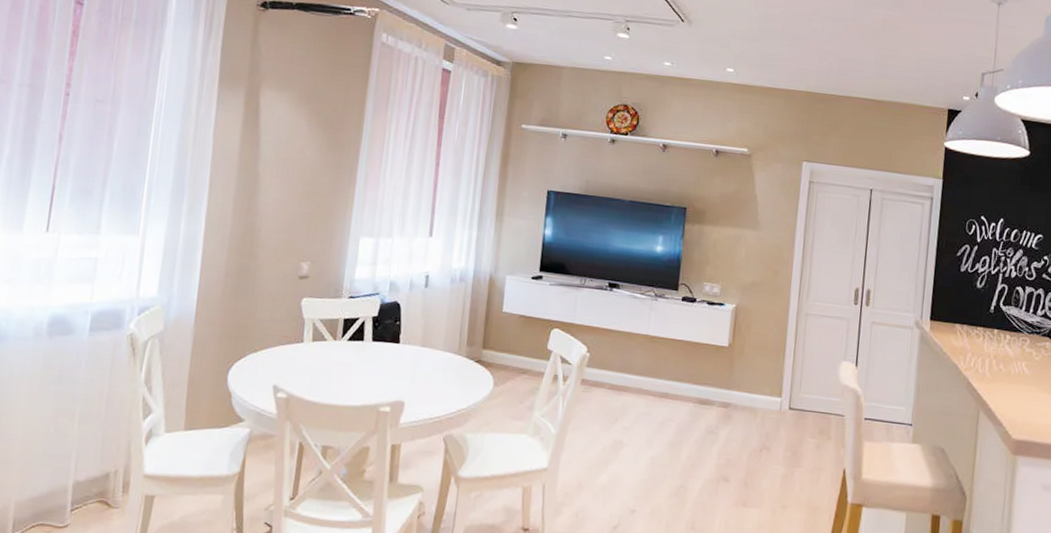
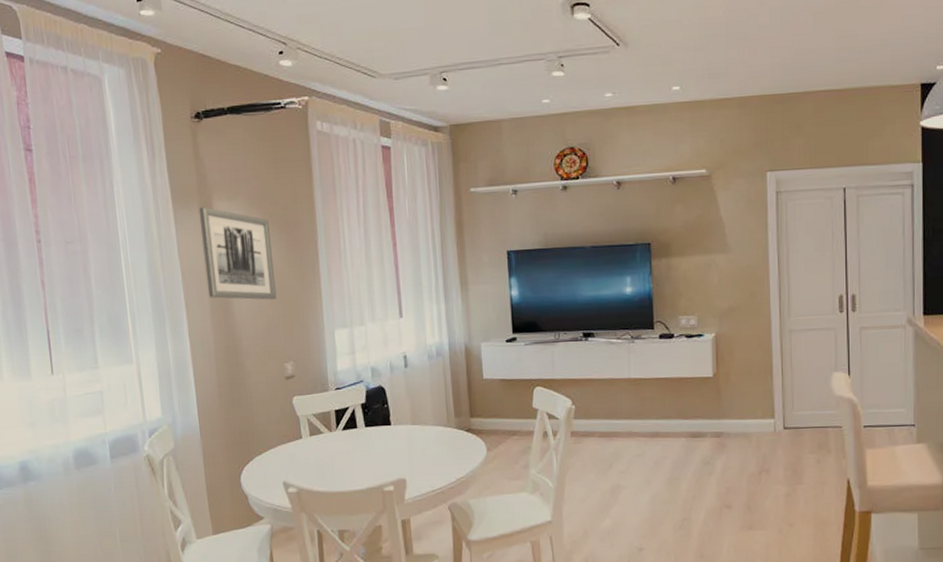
wall art: none [236,92,315,197] -> present [199,206,277,300]

